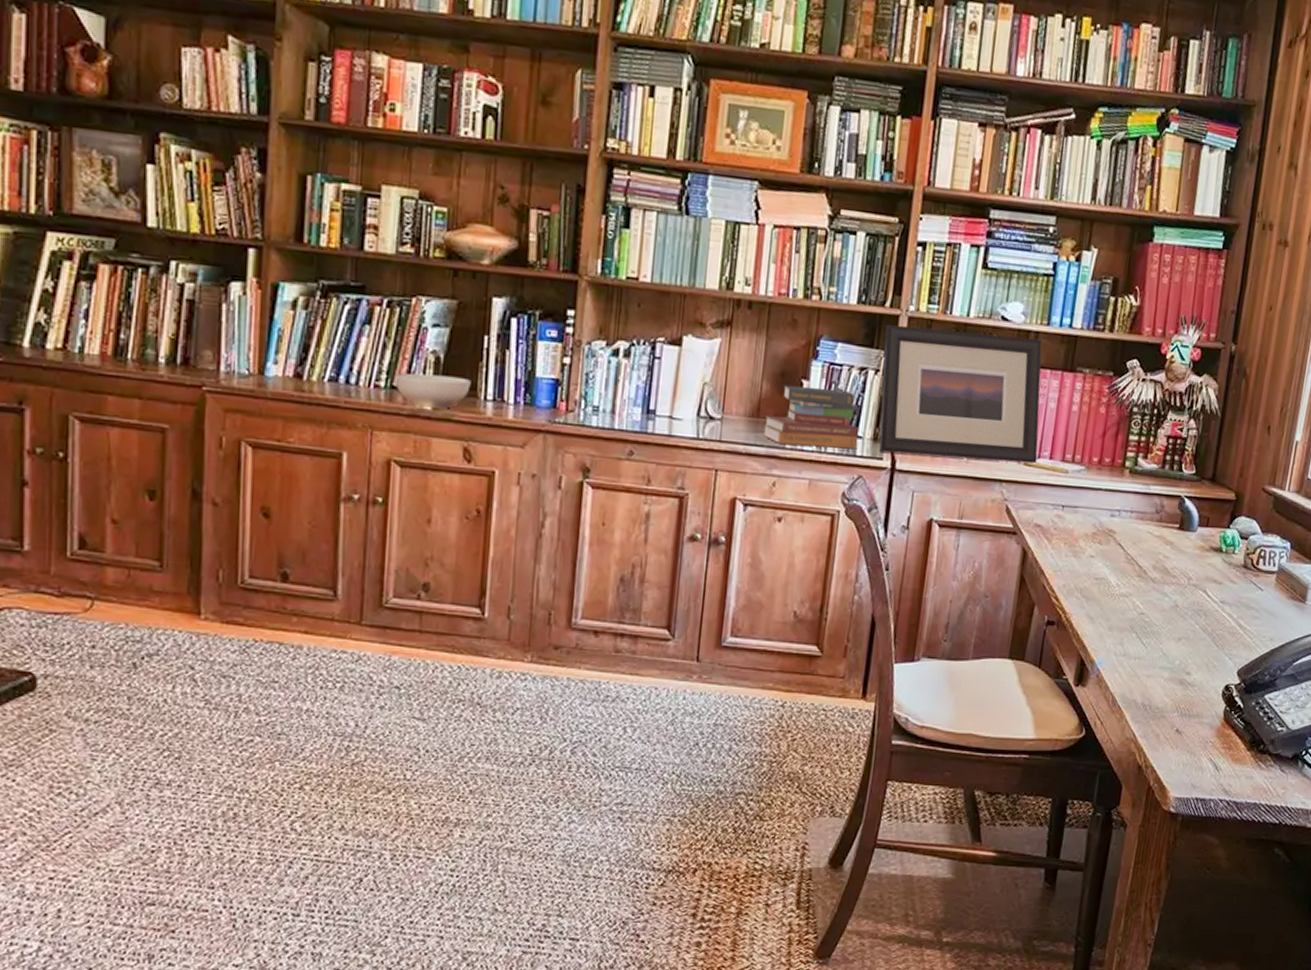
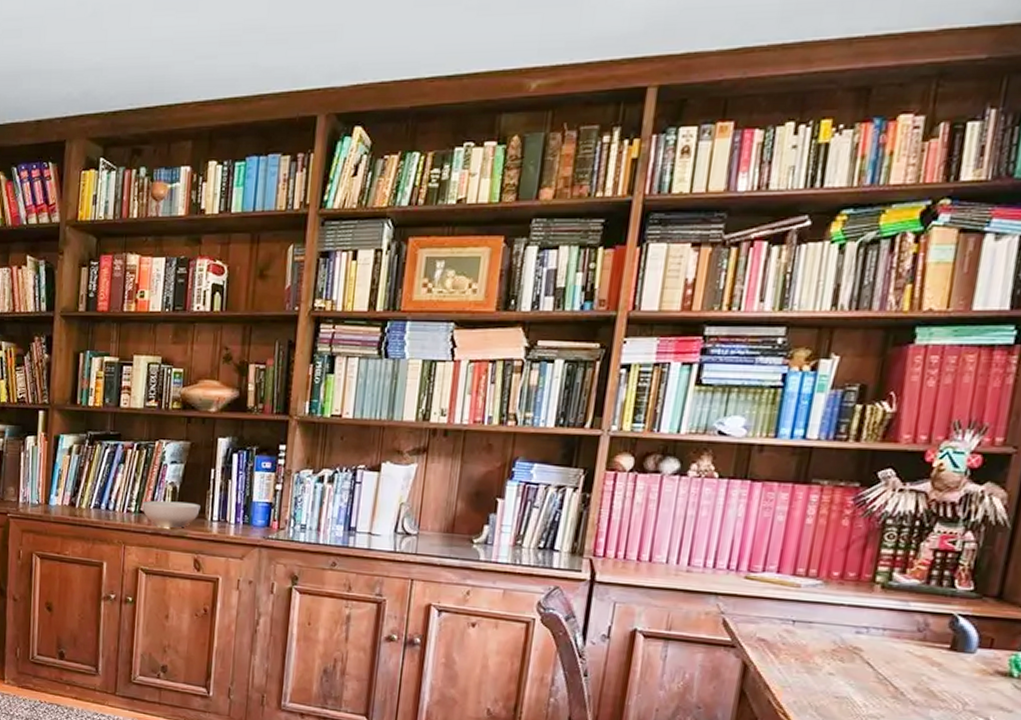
books: present [763,385,860,450] -> none [458,503,557,562]
picture frame: present [879,324,1043,464] -> none [577,444,769,578]

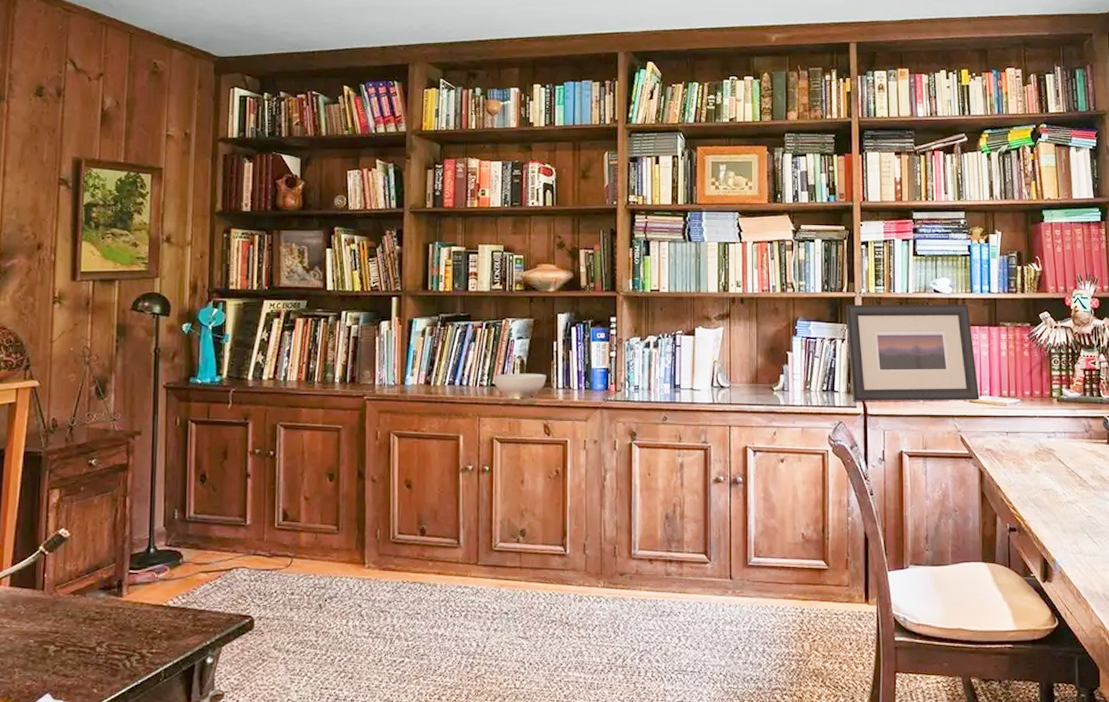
picture frame: none [577,444,769,578] -> present [845,304,980,401]

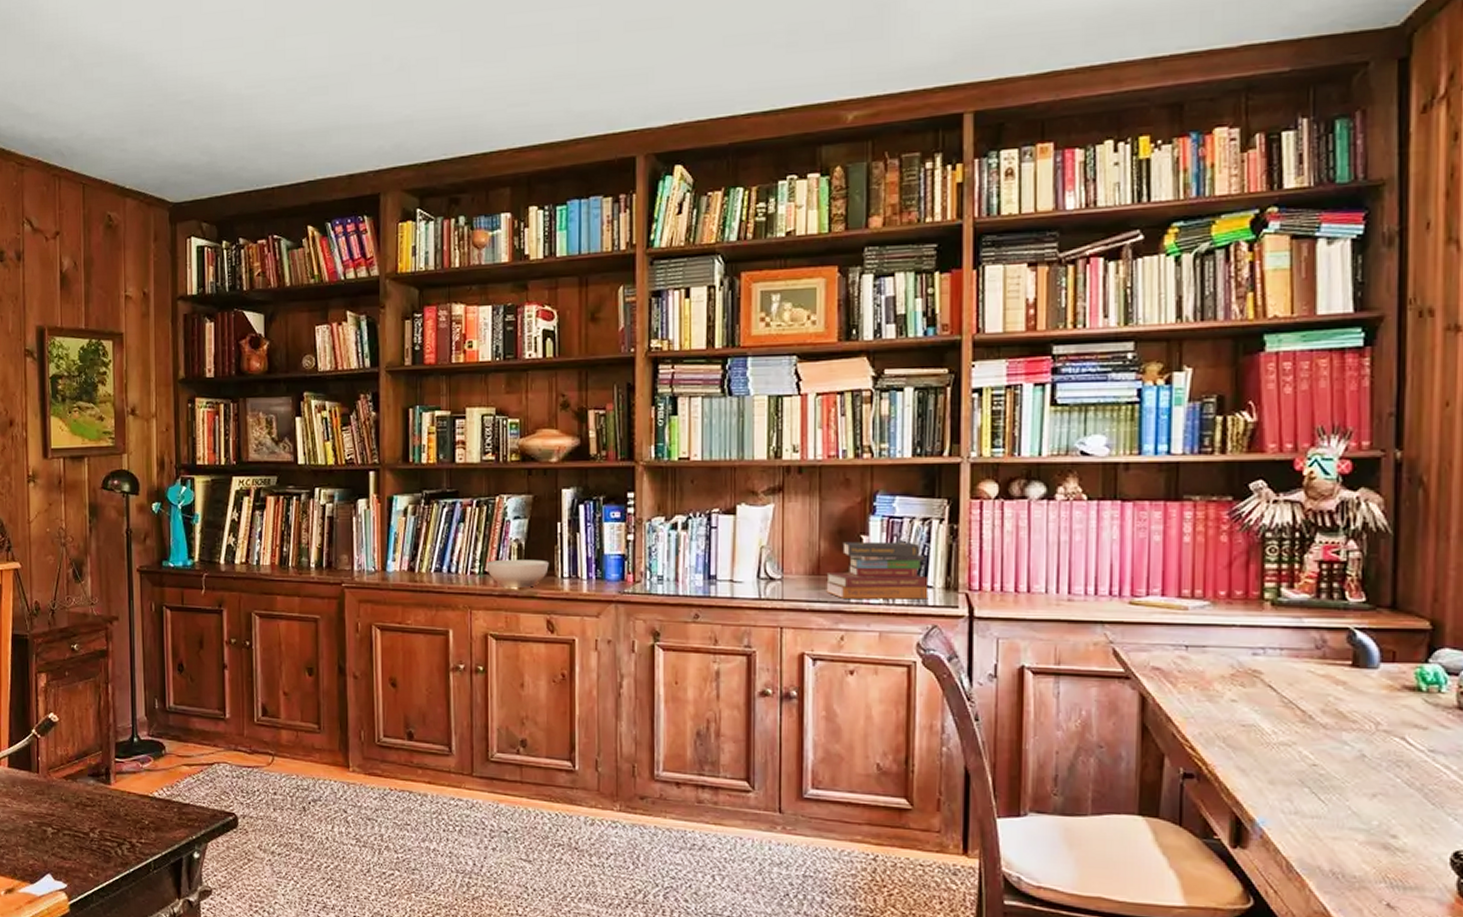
books: none [762,357,835,402] -> present [826,541,929,599]
picture frame: present [845,304,980,401] -> none [946,470,1146,602]

